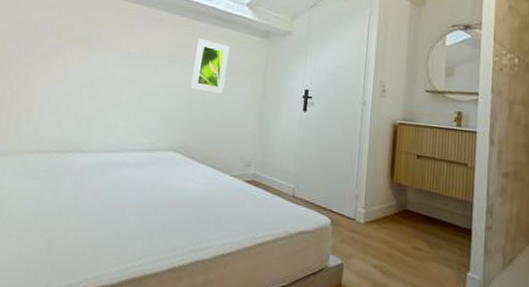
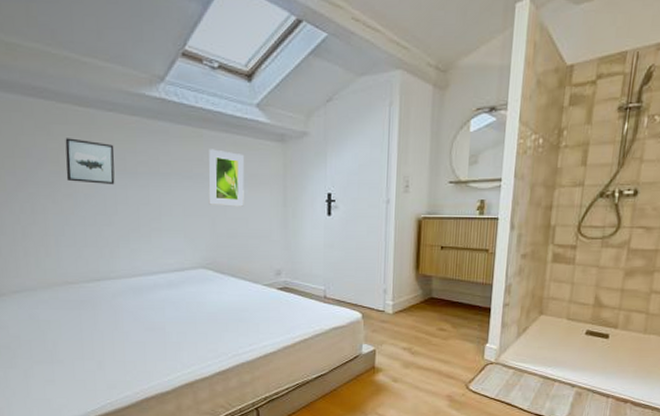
wall art: none [64,17,114,62] -> present [65,138,115,185]

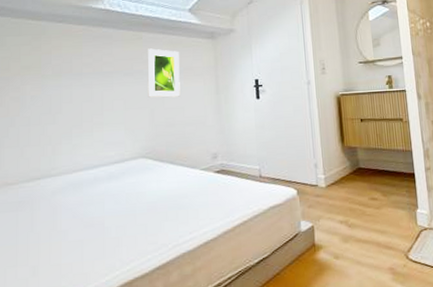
wall art: present [65,138,115,185] -> none [15,47,62,86]

